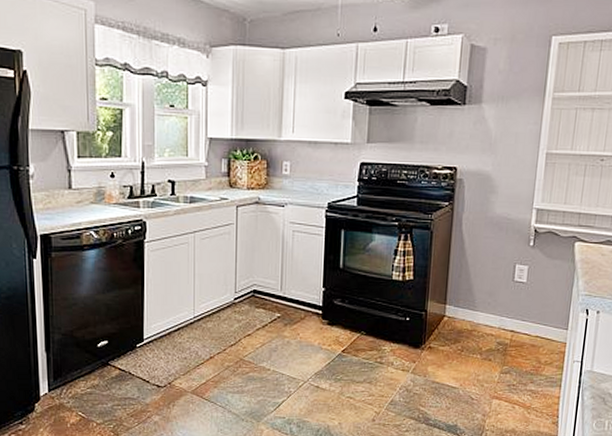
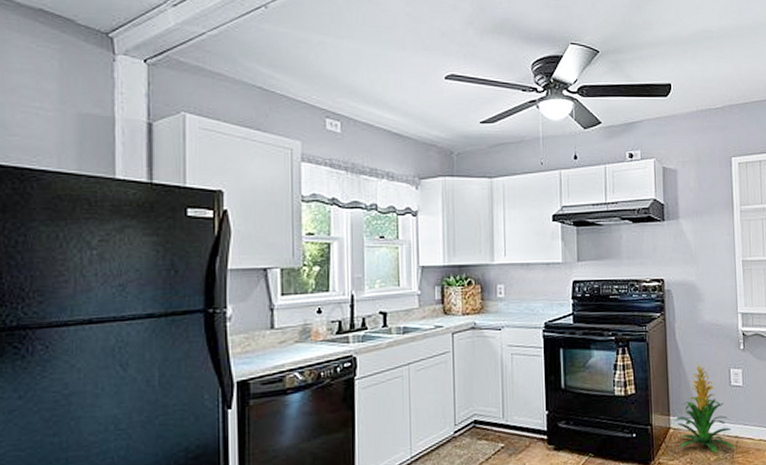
indoor plant: none [449,255,509,345] -> present [674,362,734,454]

